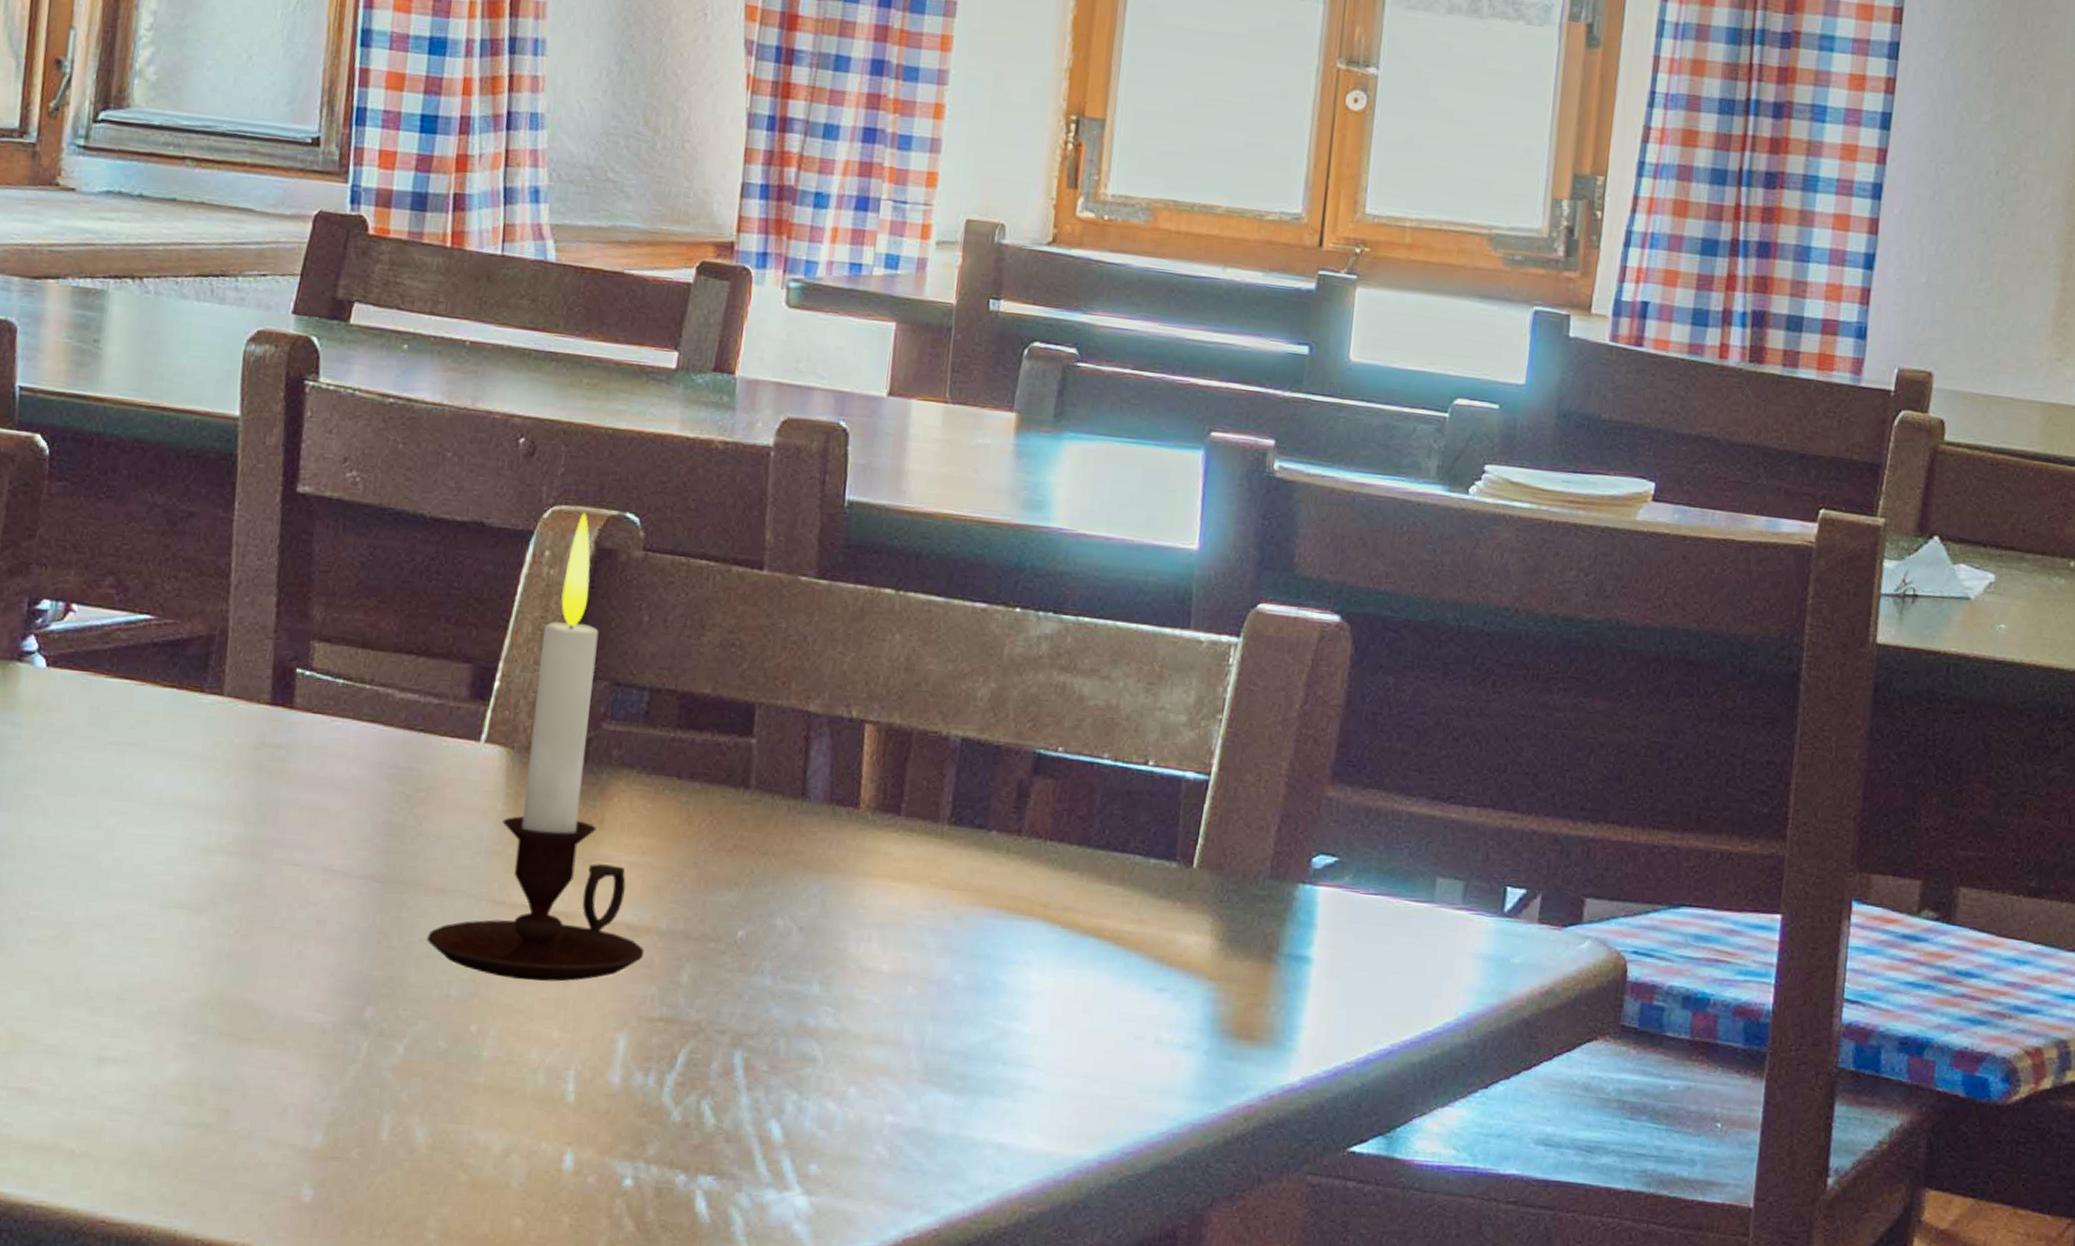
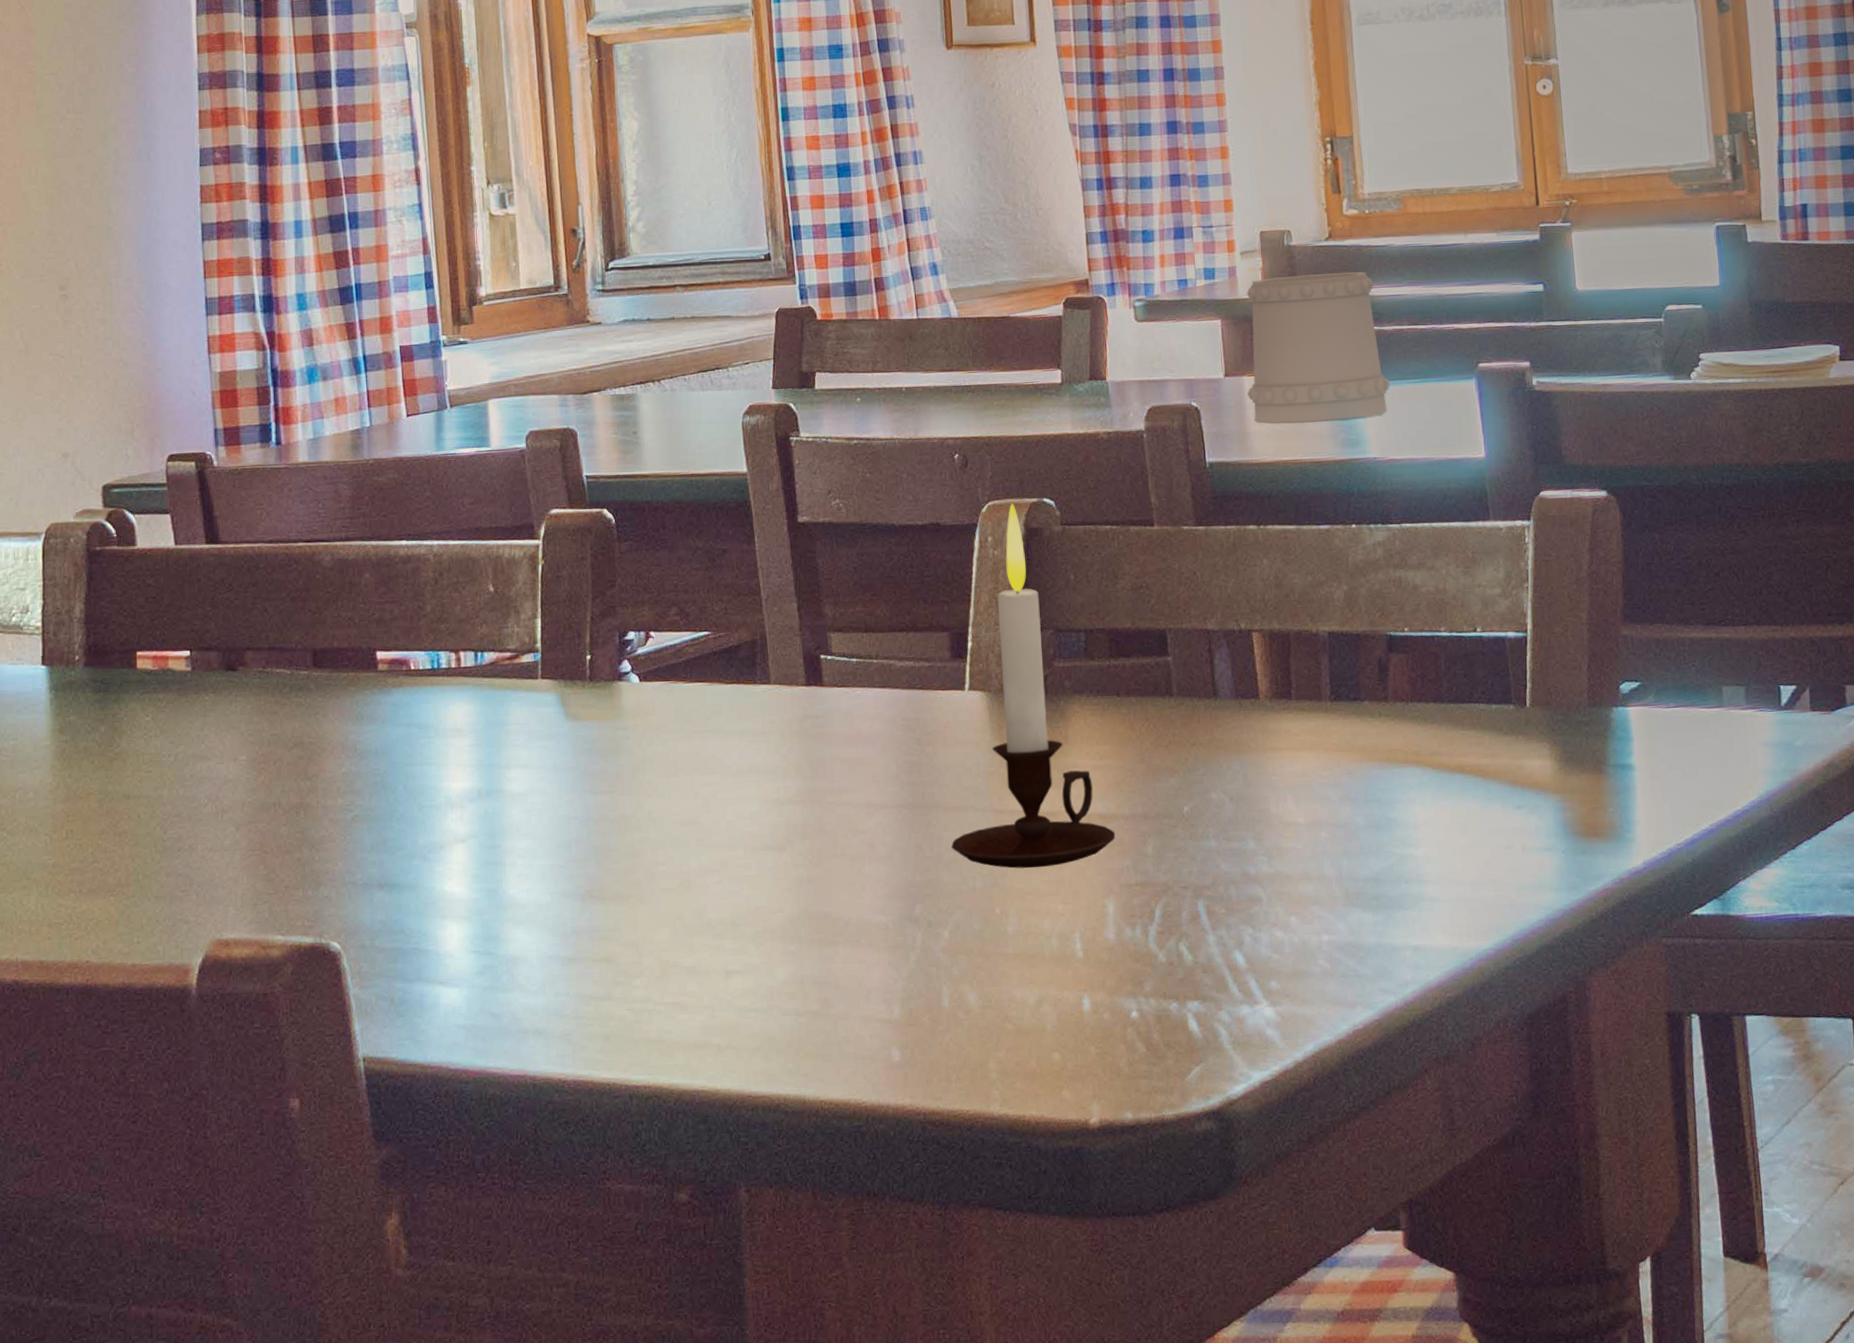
beer mug: none [913,279,1098,476] -> present [1246,272,1390,424]

